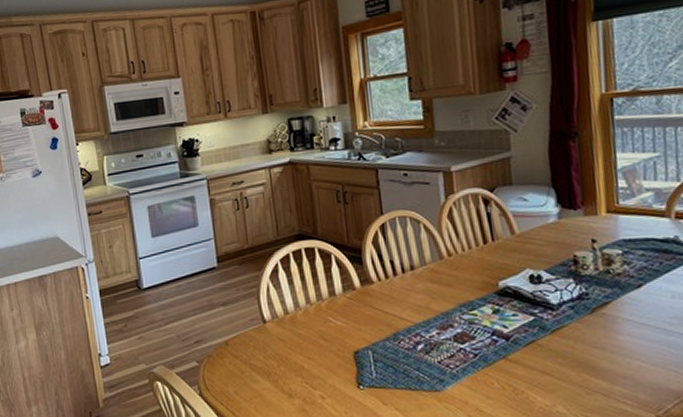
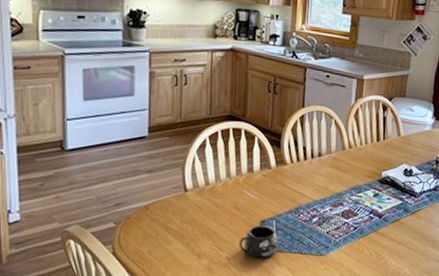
mug: none [332,357,380,395] -> present [238,226,279,257]

